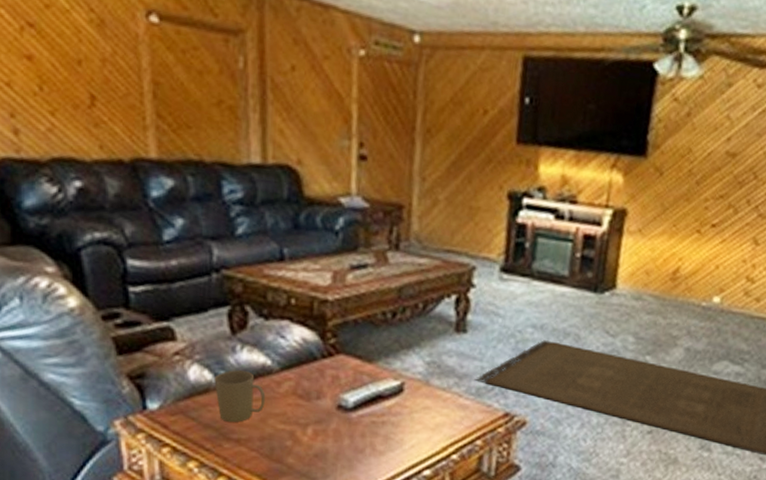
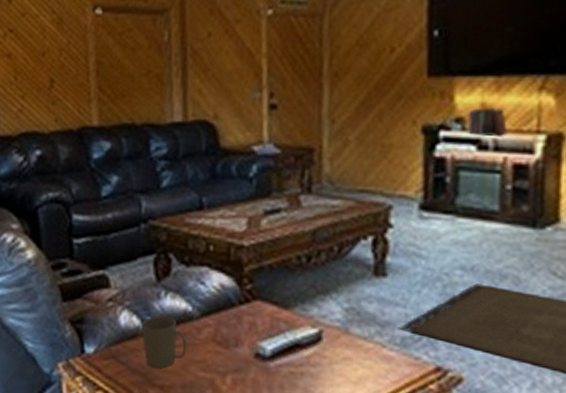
books: none [548,179,582,208] -> present [467,107,507,136]

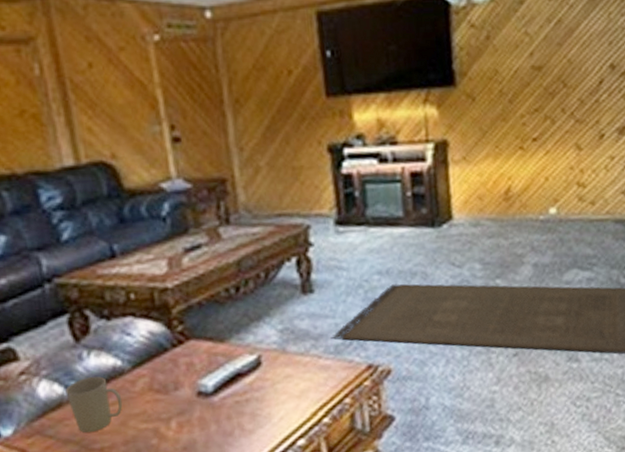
books: present [467,107,507,136] -> none [366,122,402,150]

